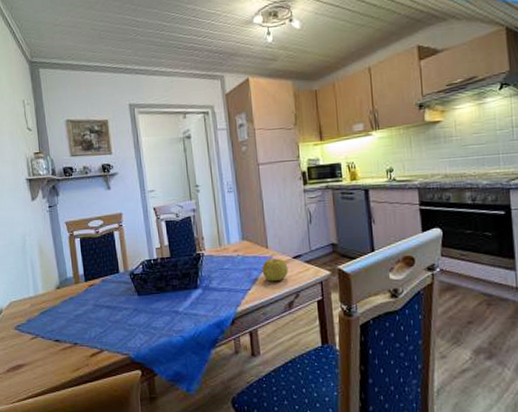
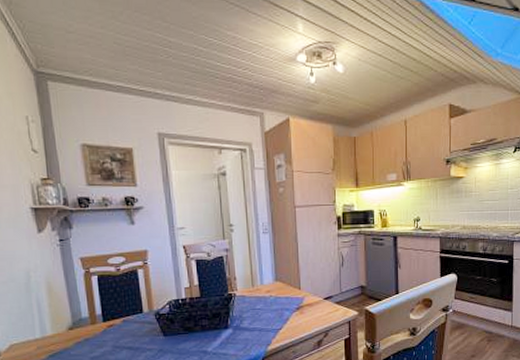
fruit: present [262,258,288,282] -> none [293,299,319,322]

